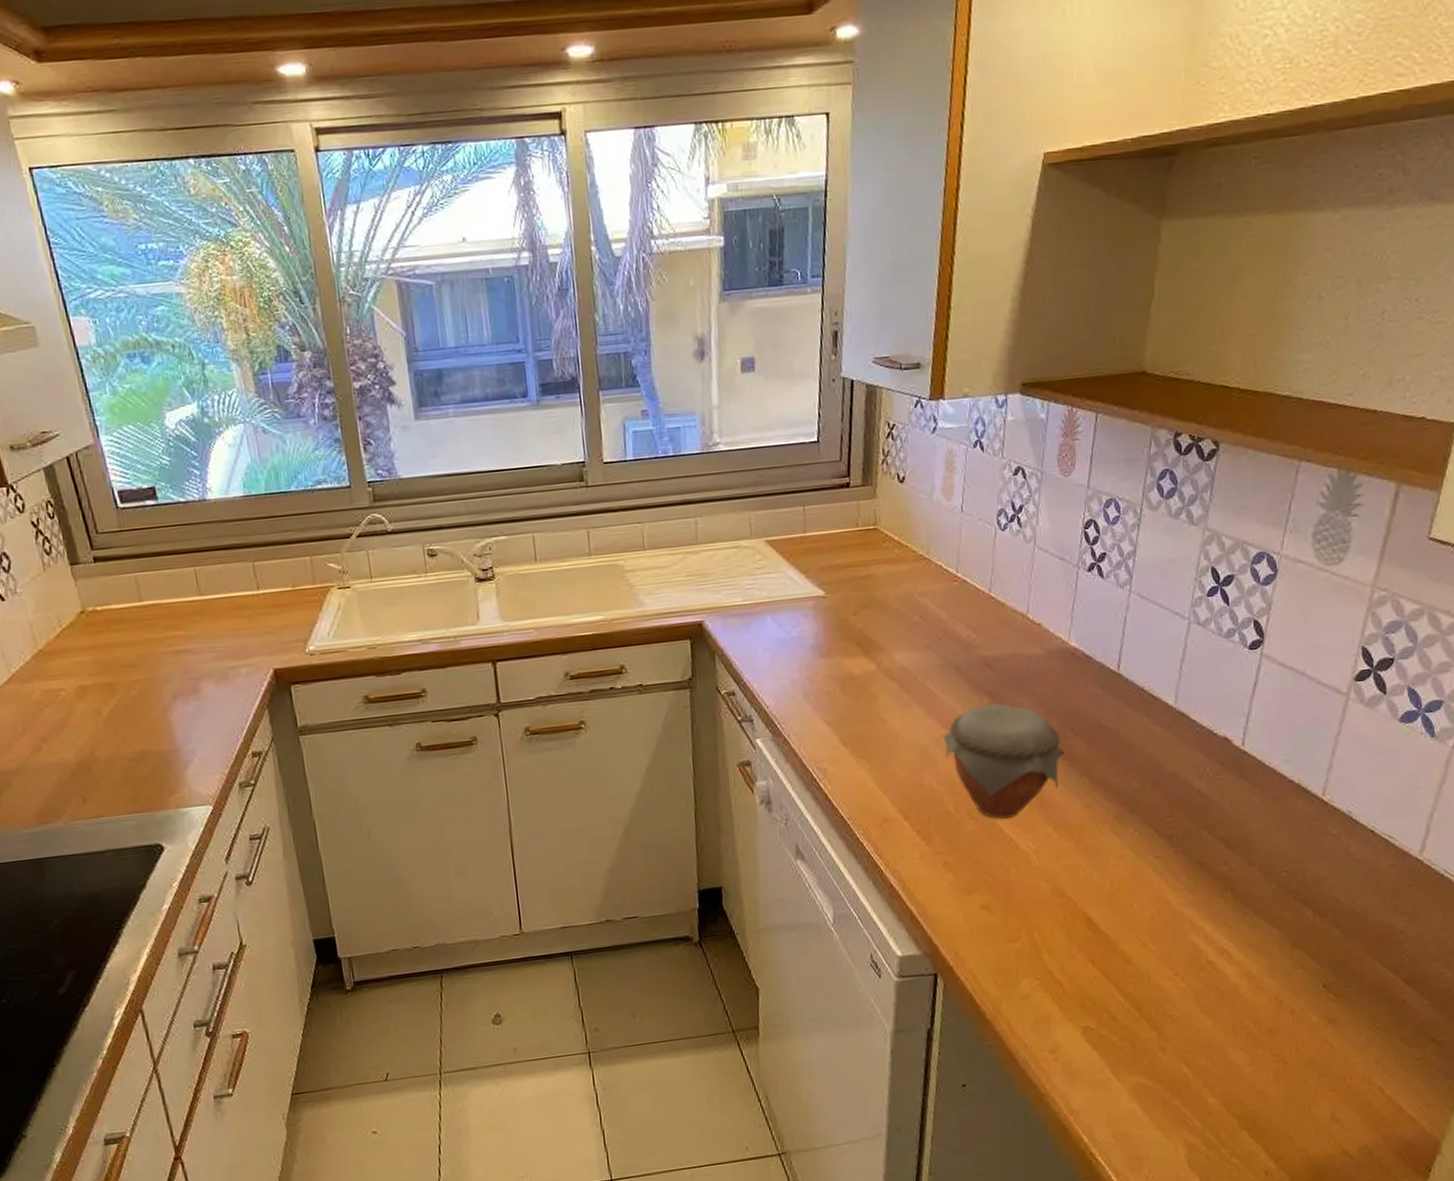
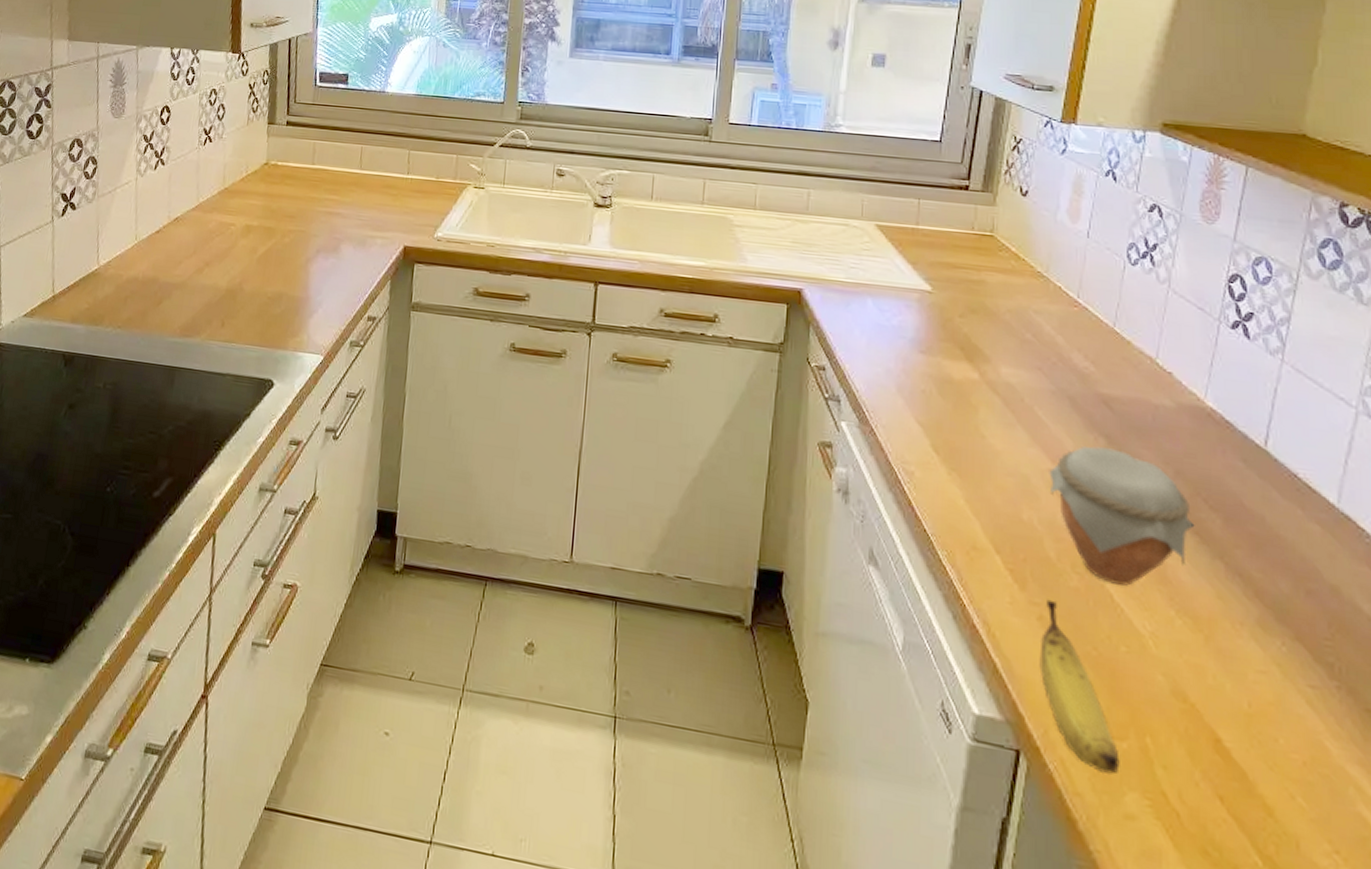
banana: none [947,846,1016,971] -> present [1039,599,1120,775]

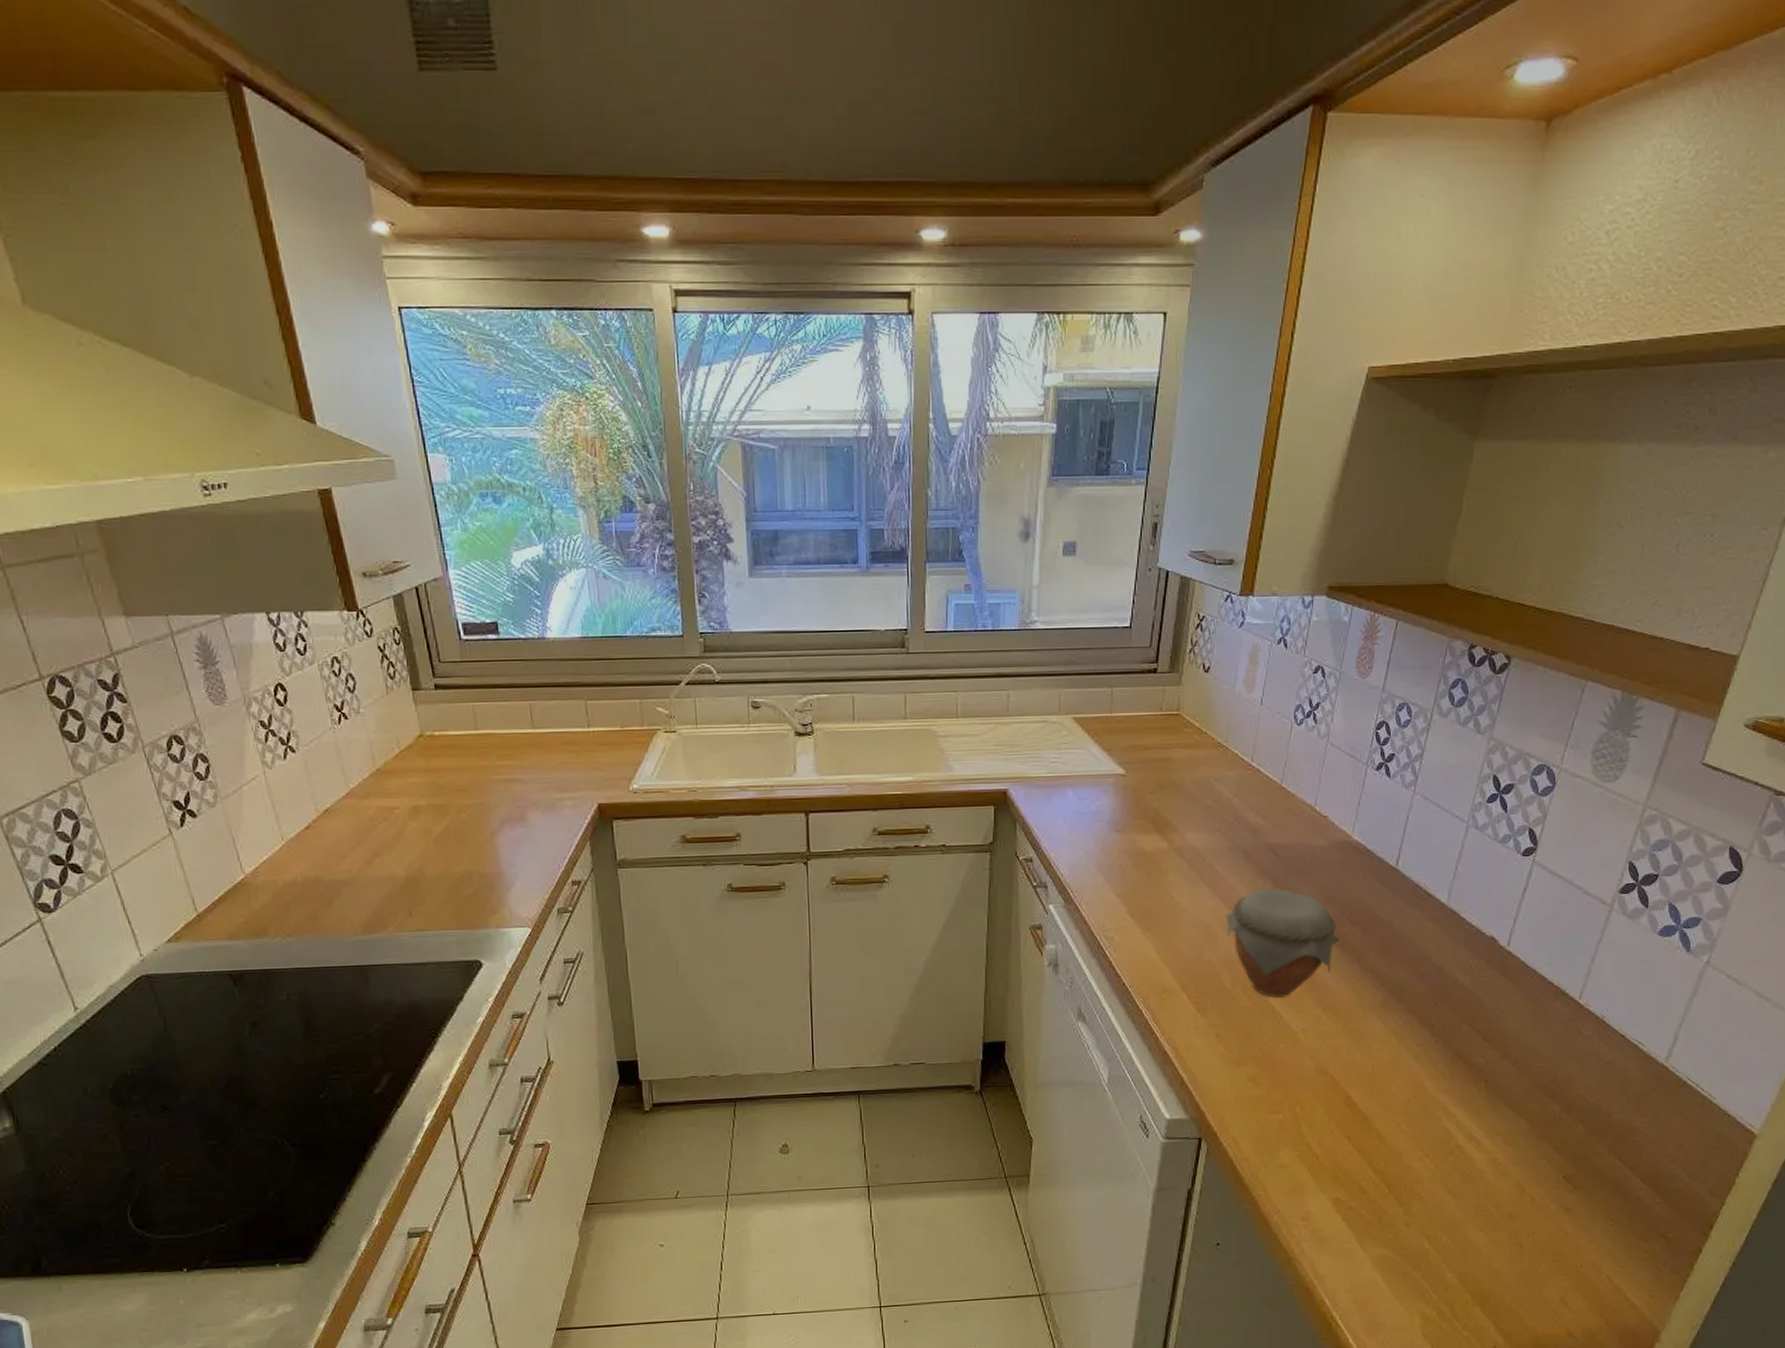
banana: present [1039,599,1120,775] -> none [1217,1019,1276,1140]

